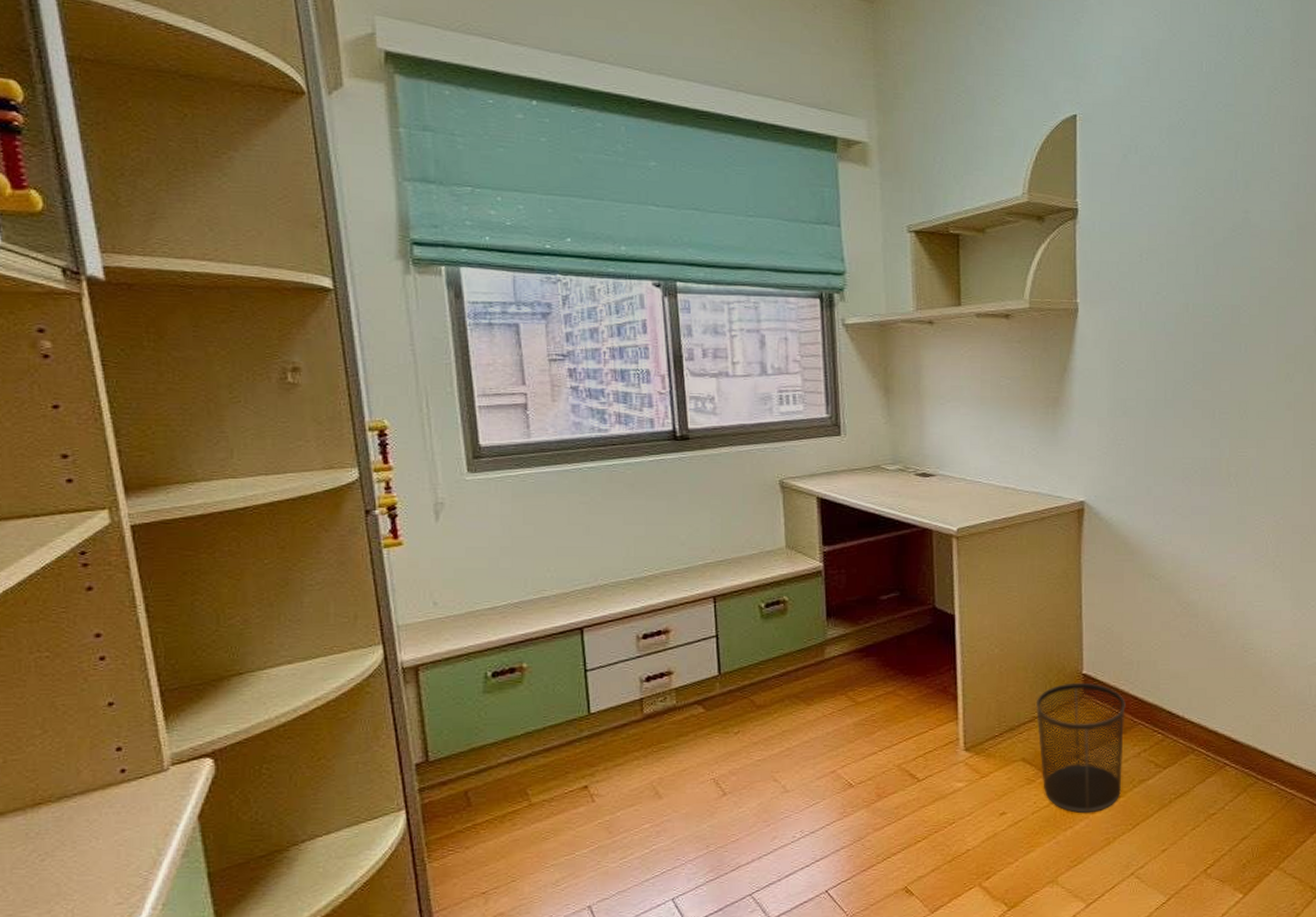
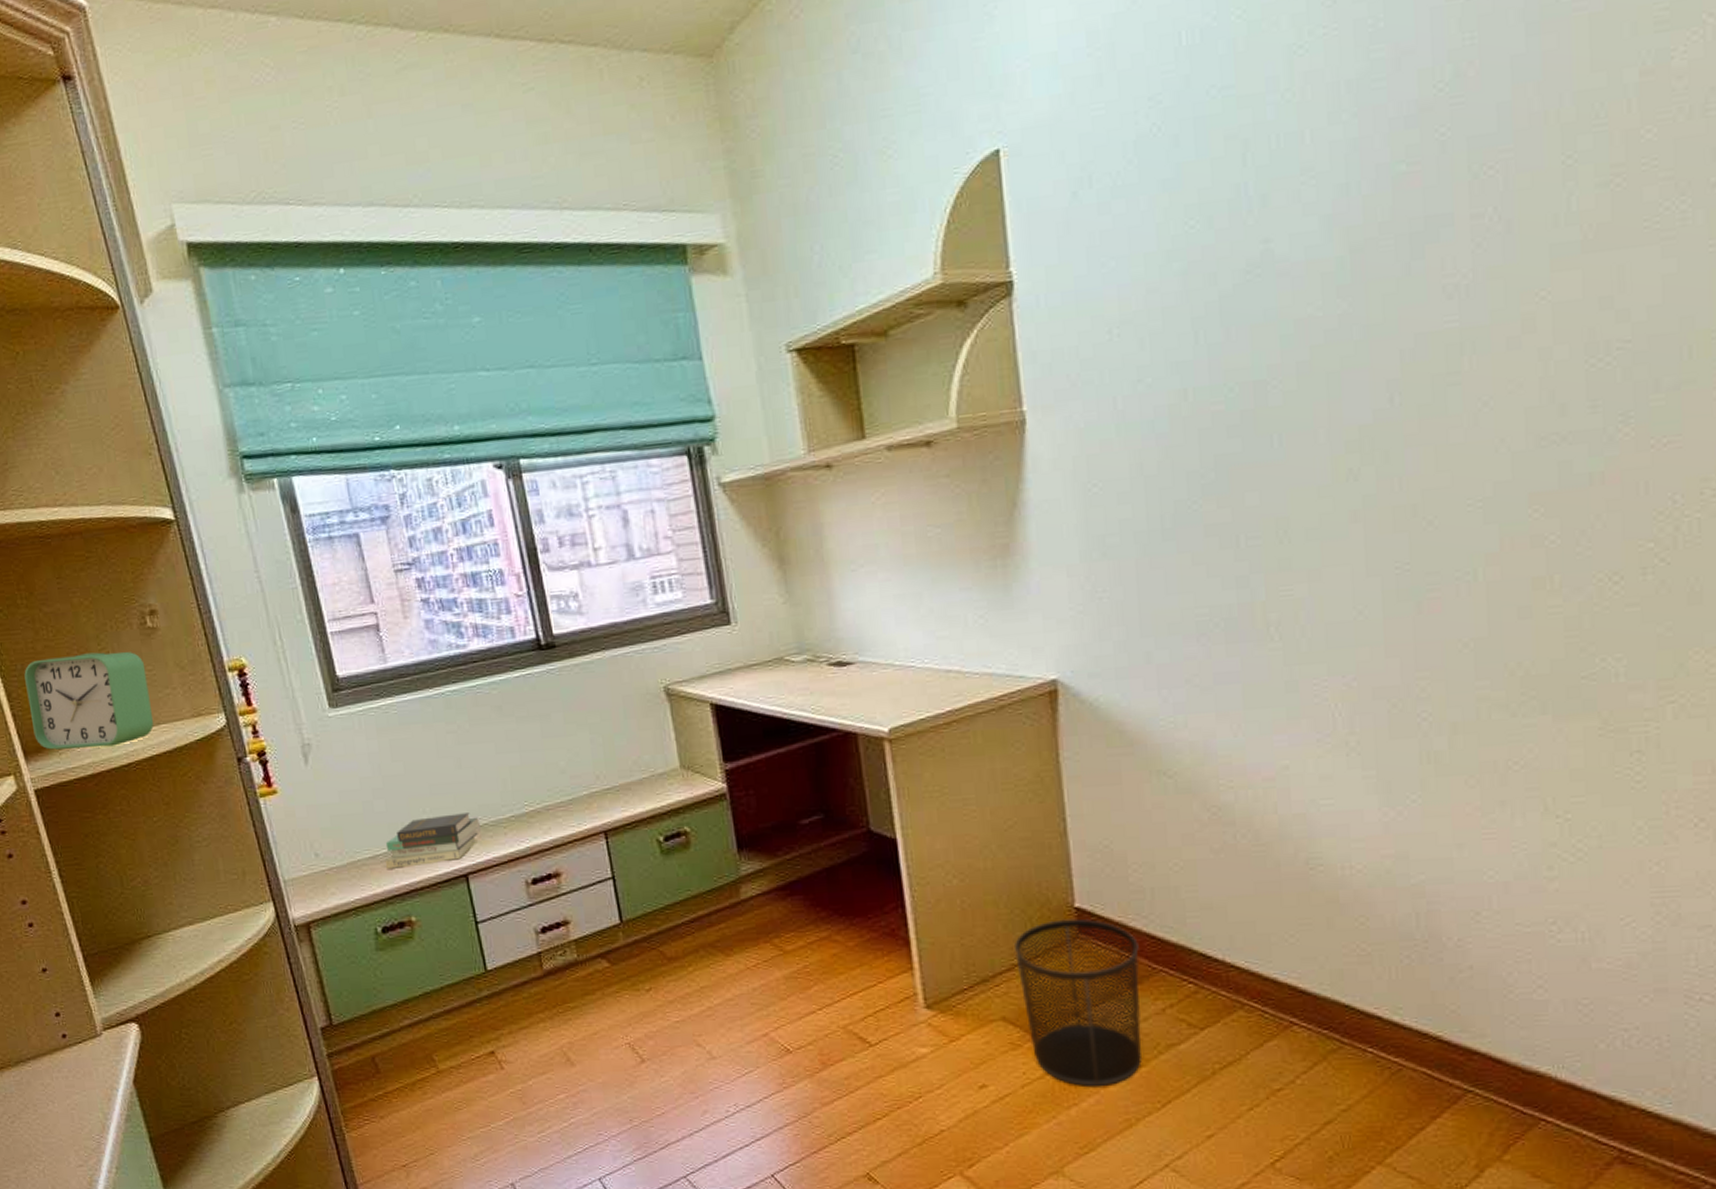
alarm clock: none [139,400,280,490] -> present [24,651,154,751]
books: none [503,574,600,619] -> present [384,813,480,869]

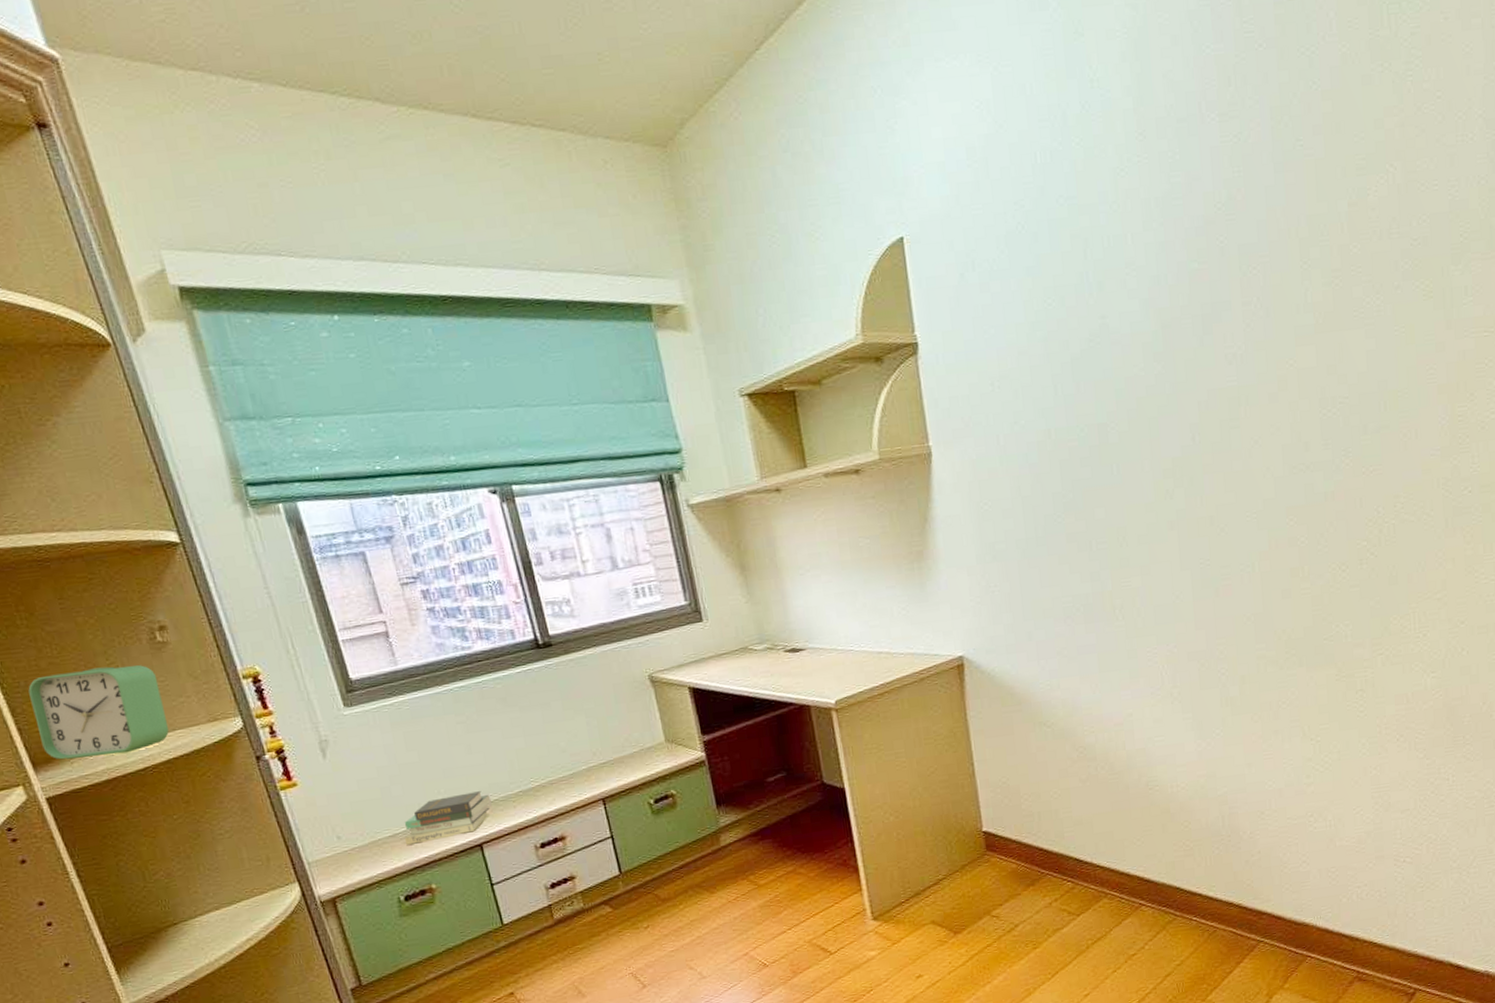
waste bin: present [1015,918,1142,1086] -> none [939,839,1036,968]

